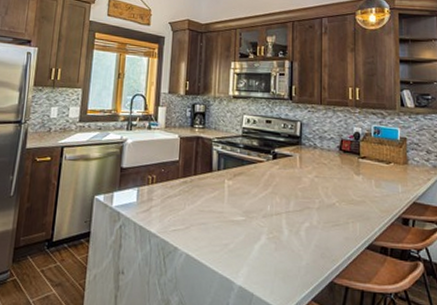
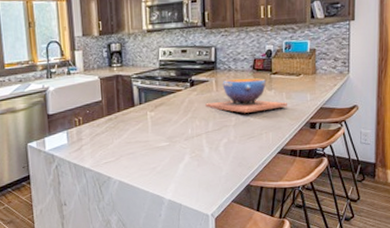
decorative bowl: none [288,157,376,197] -> present [205,78,287,113]

